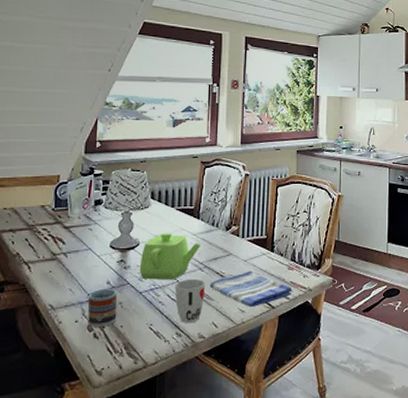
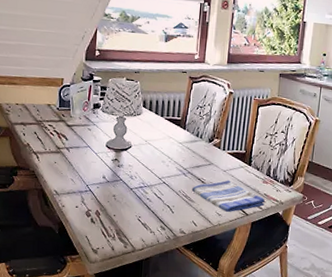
cup: present [87,289,118,328] -> none [86,182,112,215]
teapot: present [139,233,202,280] -> none [131,139,186,181]
cup: present [174,278,206,323] -> none [161,181,188,219]

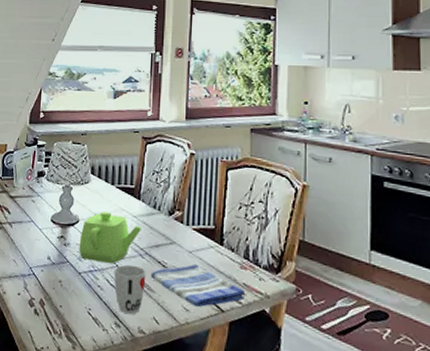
teapot: none [131,139,186,181] -> present [79,212,142,264]
cup: none [161,181,188,219] -> present [113,264,146,314]

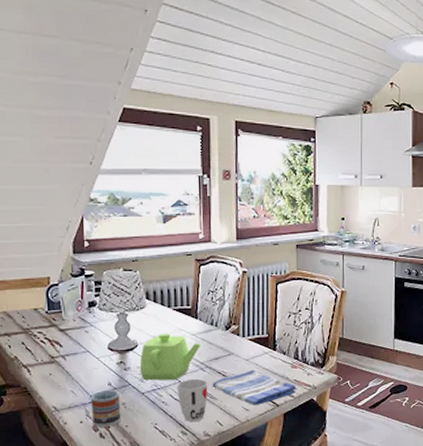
cup: none [29,264,57,305] -> present [90,390,121,428]

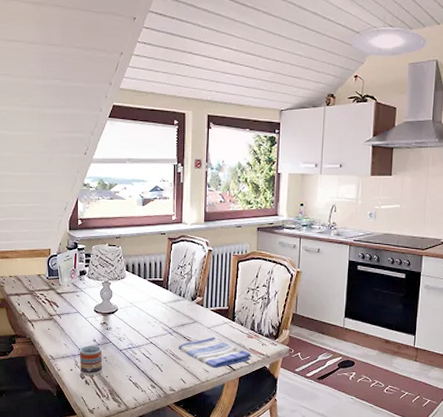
teapot: present [139,334,201,381] -> none [119,301,171,342]
cup: present [176,378,208,422] -> none [148,341,175,377]

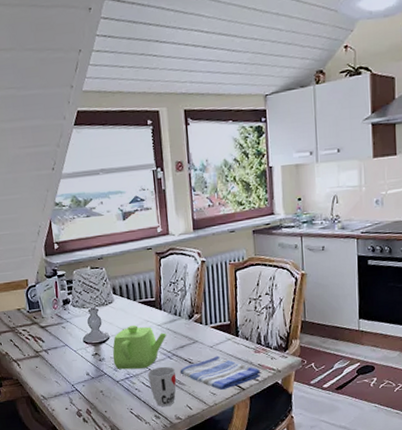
cup: present [79,346,103,377] -> none [72,379,101,414]
teapot: none [119,301,171,342] -> present [112,325,167,370]
cup: none [148,341,175,377] -> present [147,366,177,406]

